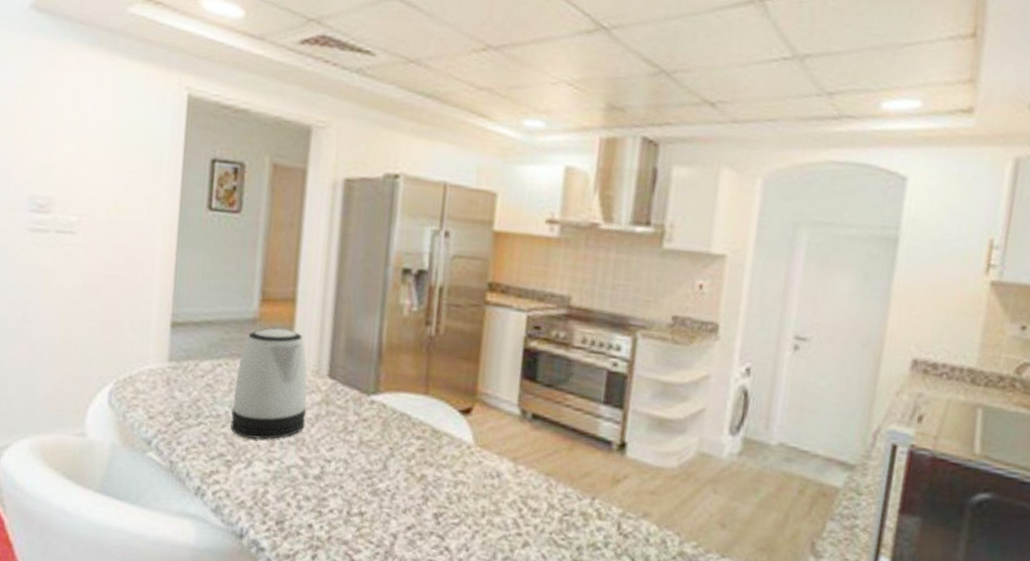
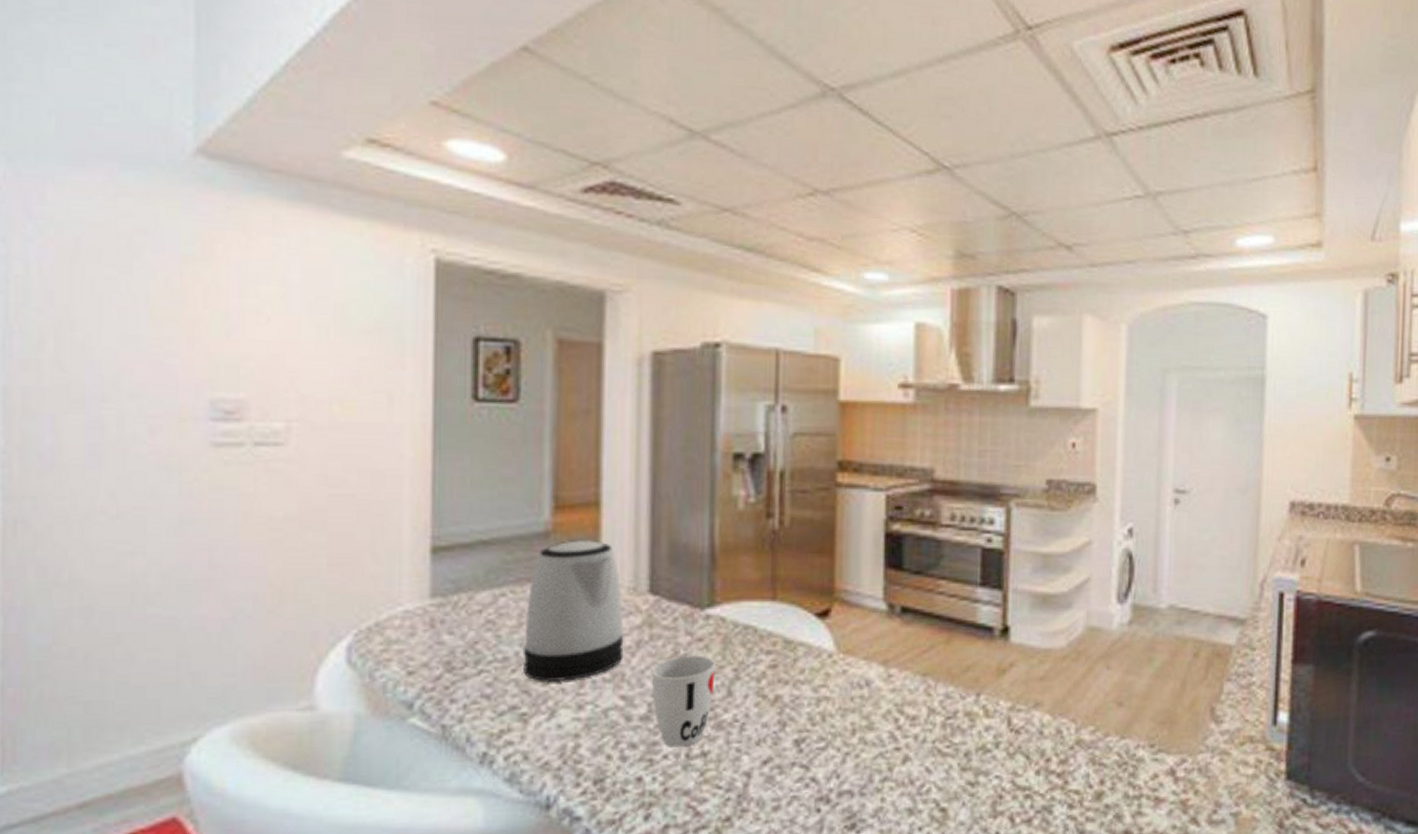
cup: none [324,431,376,505] -> present [651,655,715,747]

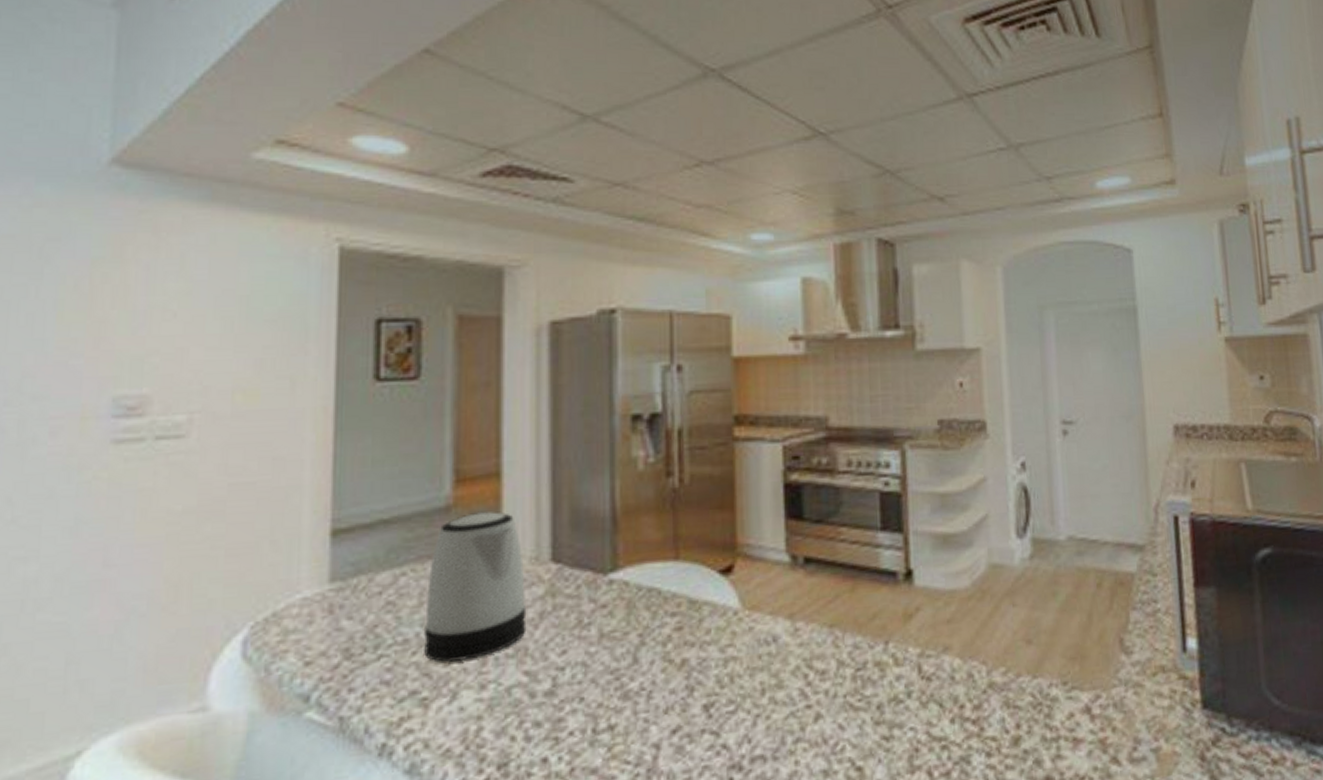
cup: present [651,655,715,747] -> none [555,622,620,723]

